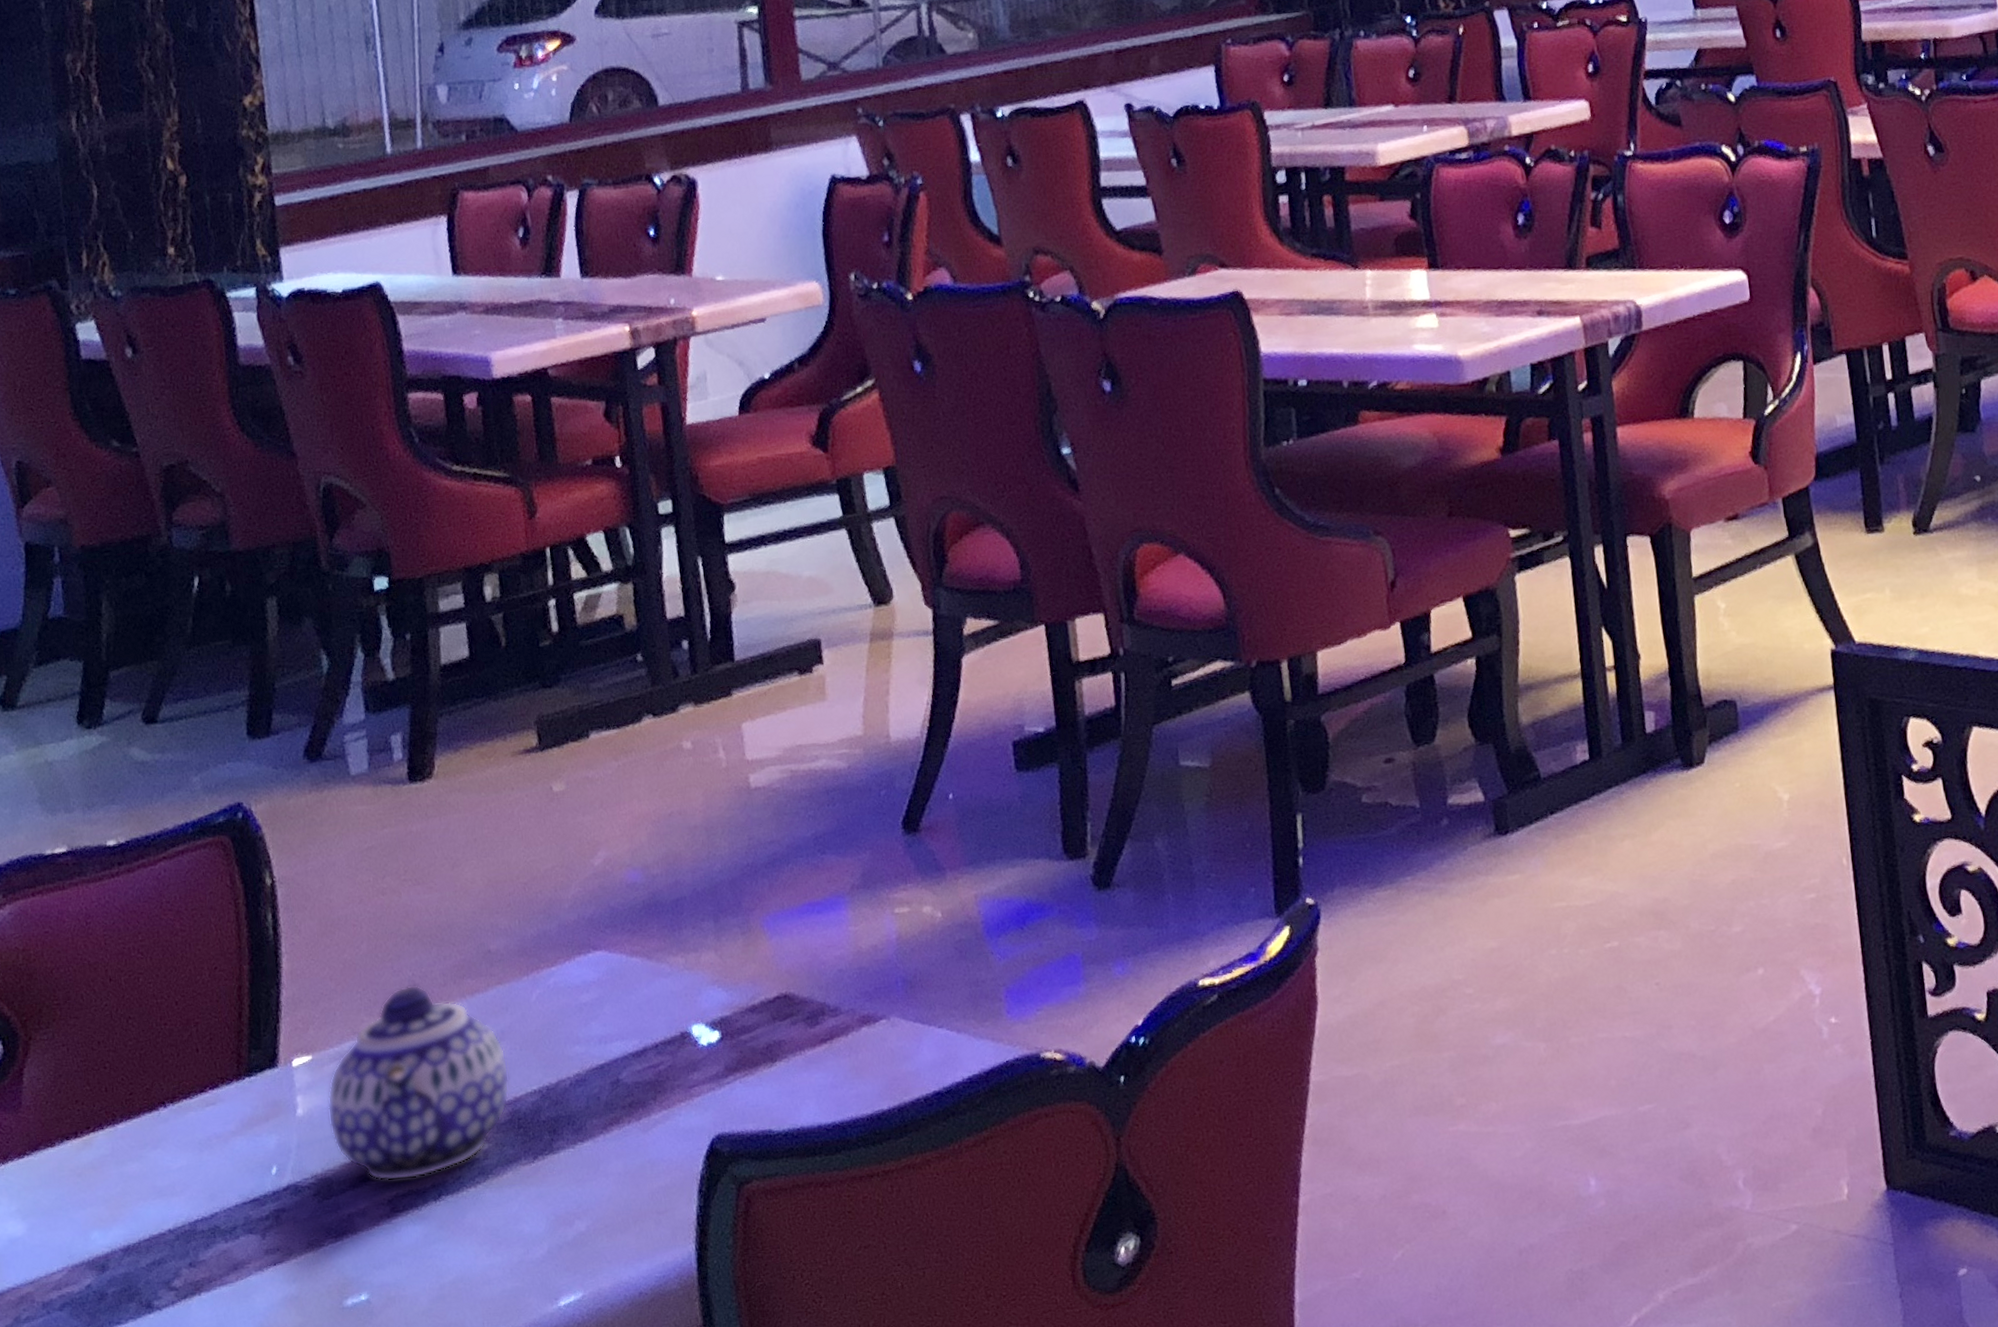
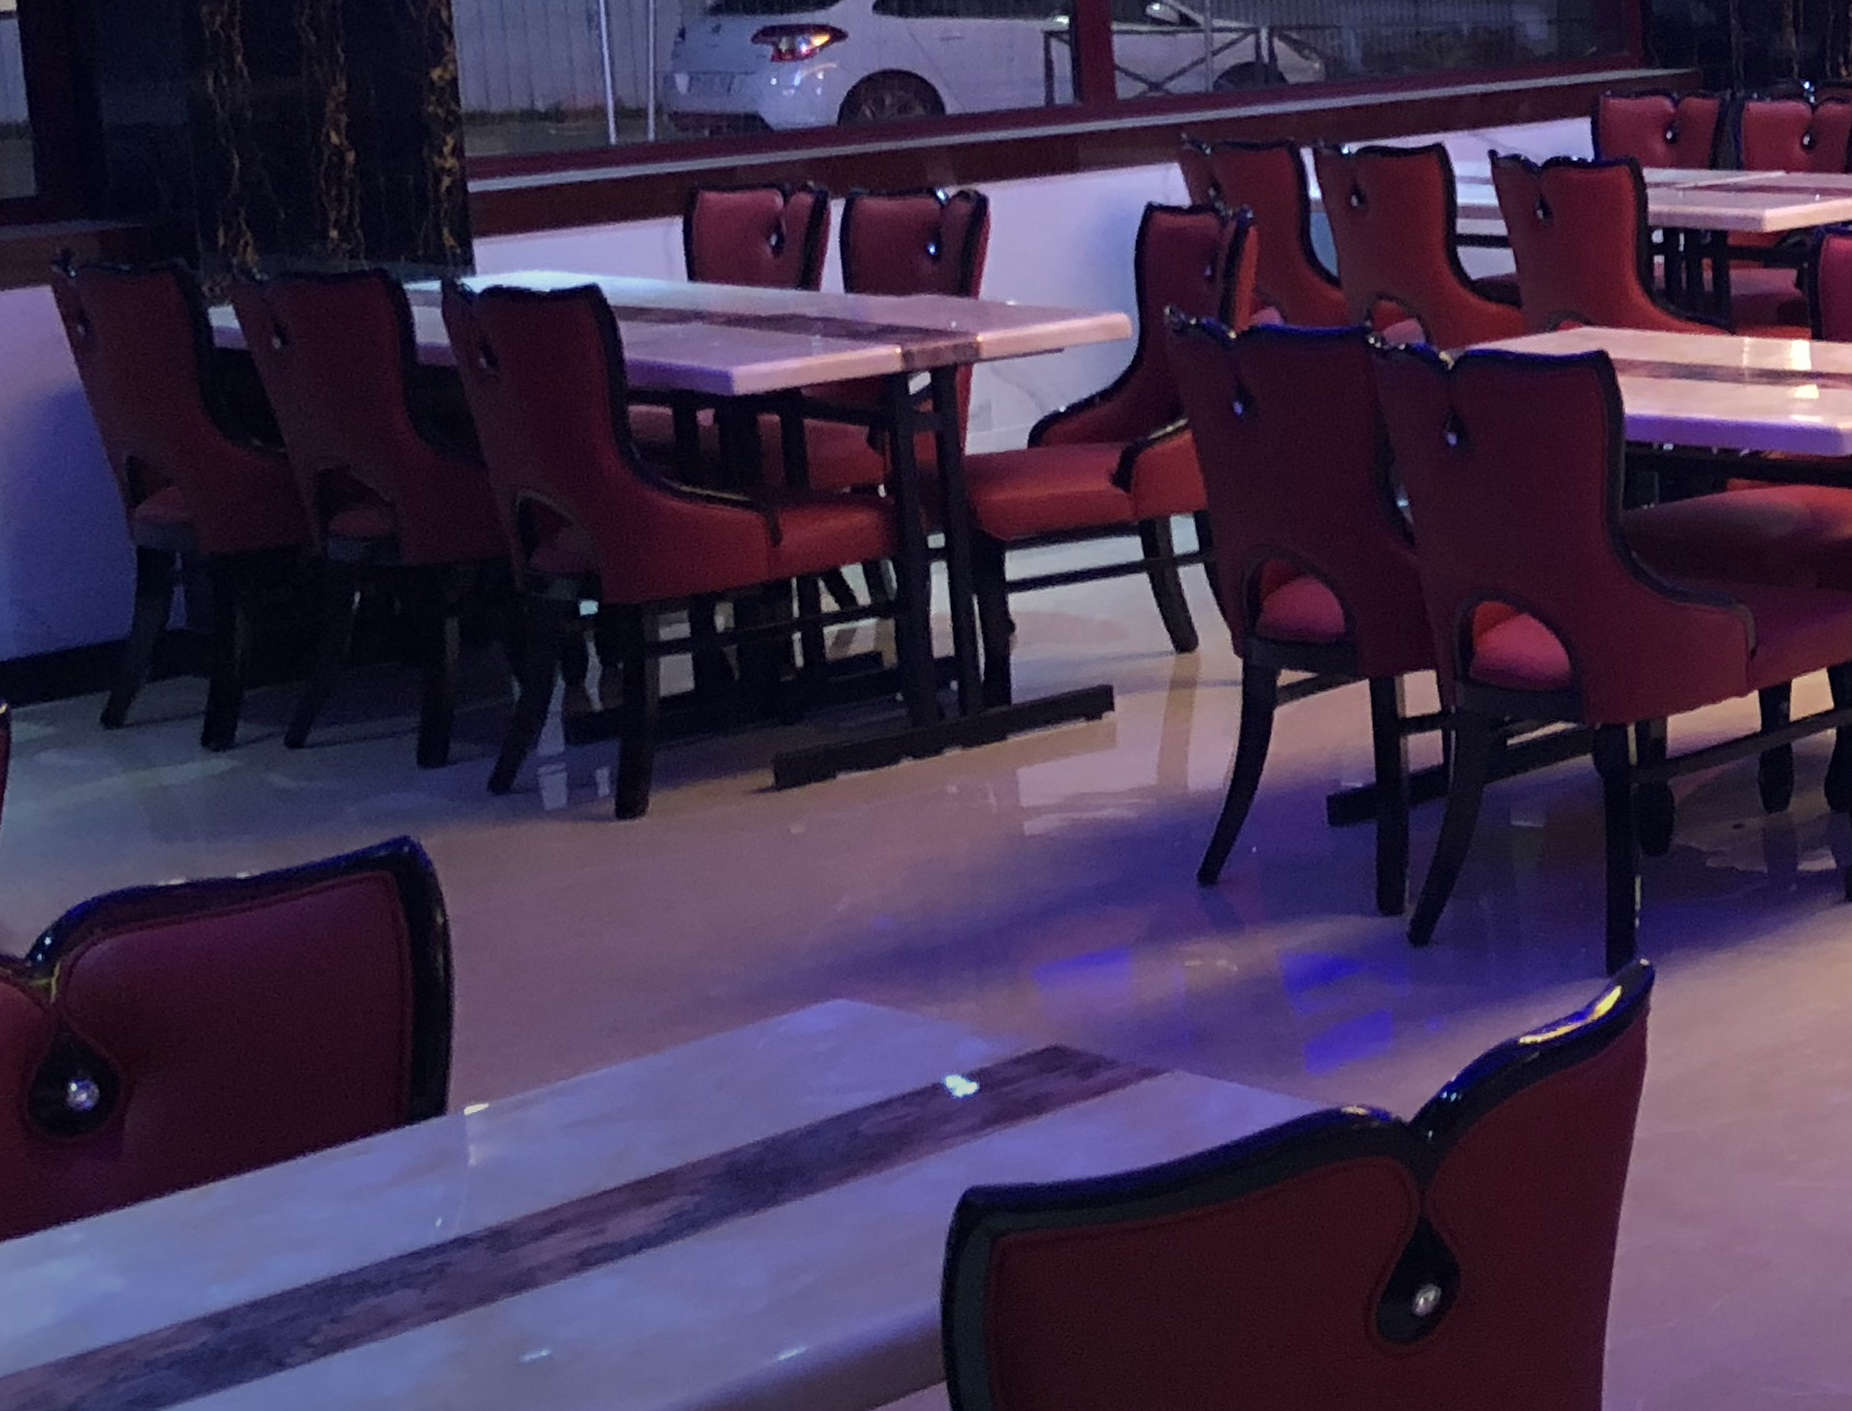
teapot: present [327,985,510,1181] -> none [506,1031,728,1234]

